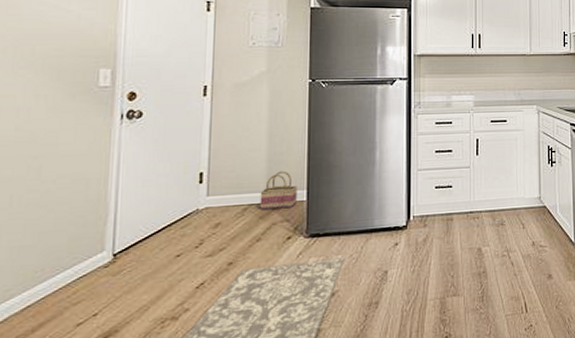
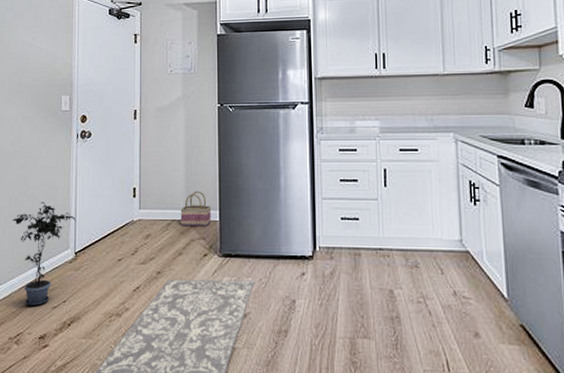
potted plant: none [13,198,116,328] -> present [12,202,76,306]

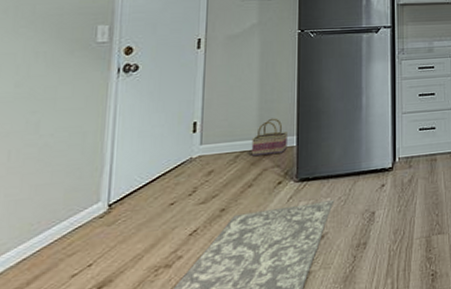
potted plant: present [12,202,76,306] -> none [11,151,112,280]

